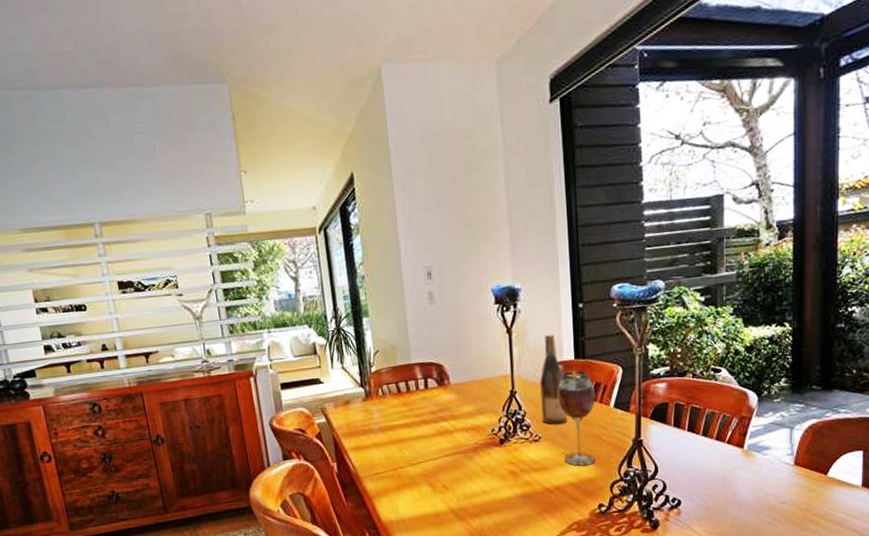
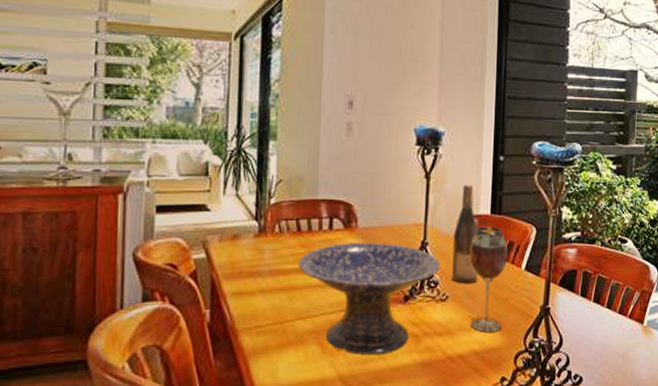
decorative bowl: none [402,395,531,492] -> present [298,243,441,356]

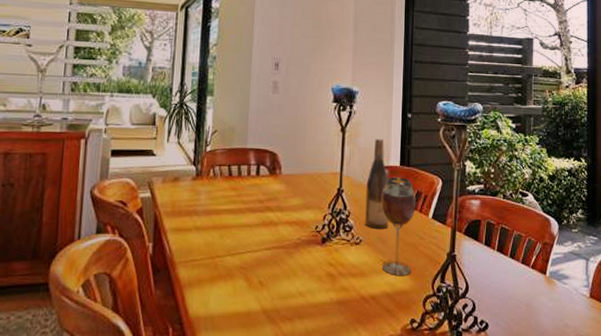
decorative bowl: present [298,243,441,356] -> none [229,188,355,292]

